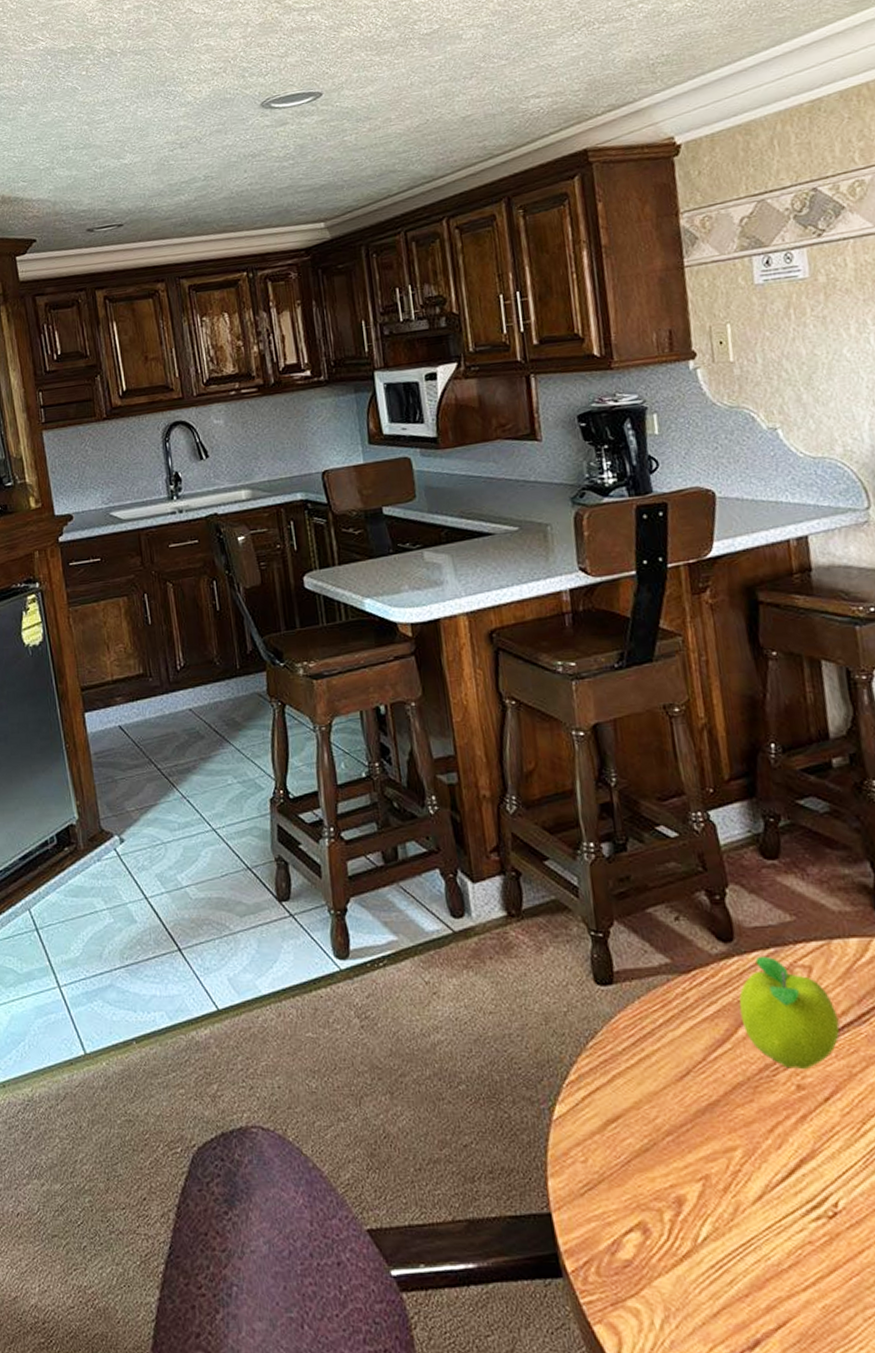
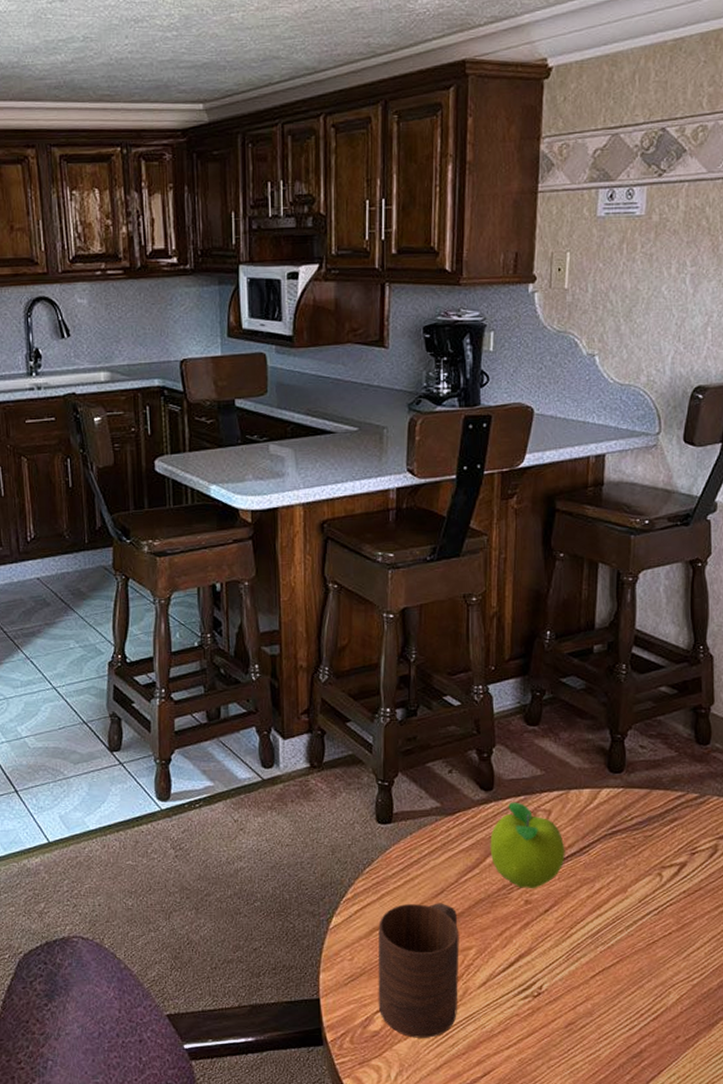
cup: none [613,1087,730,1272] -> present [378,903,459,1038]

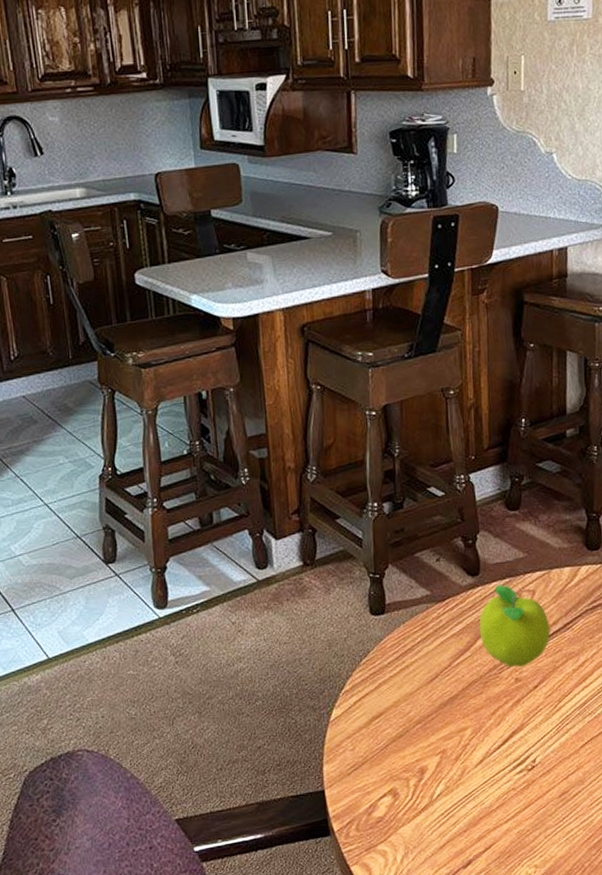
cup: present [378,903,459,1038] -> none [377,687,457,820]

